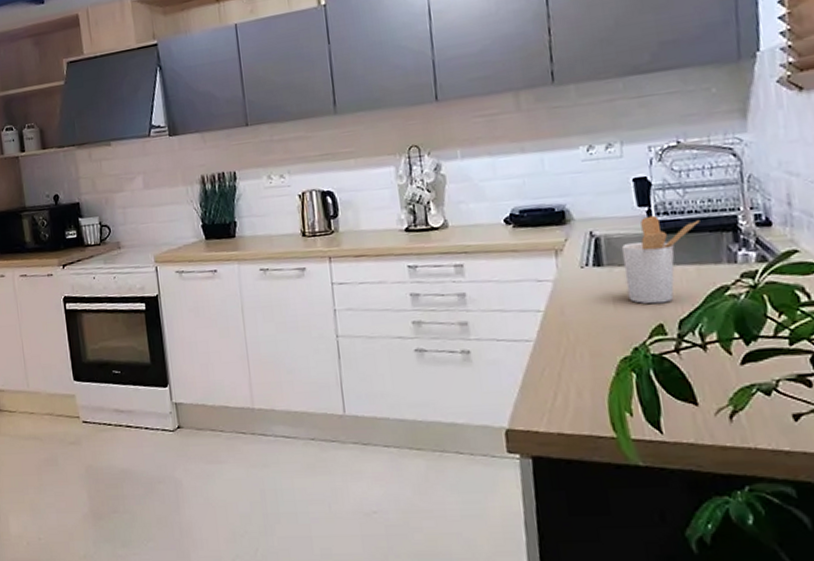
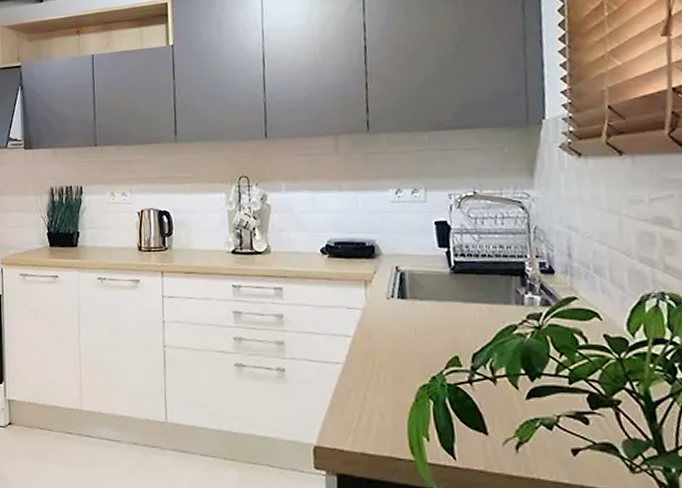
utensil holder: present [621,215,700,305] -> none [423,256,492,337]

